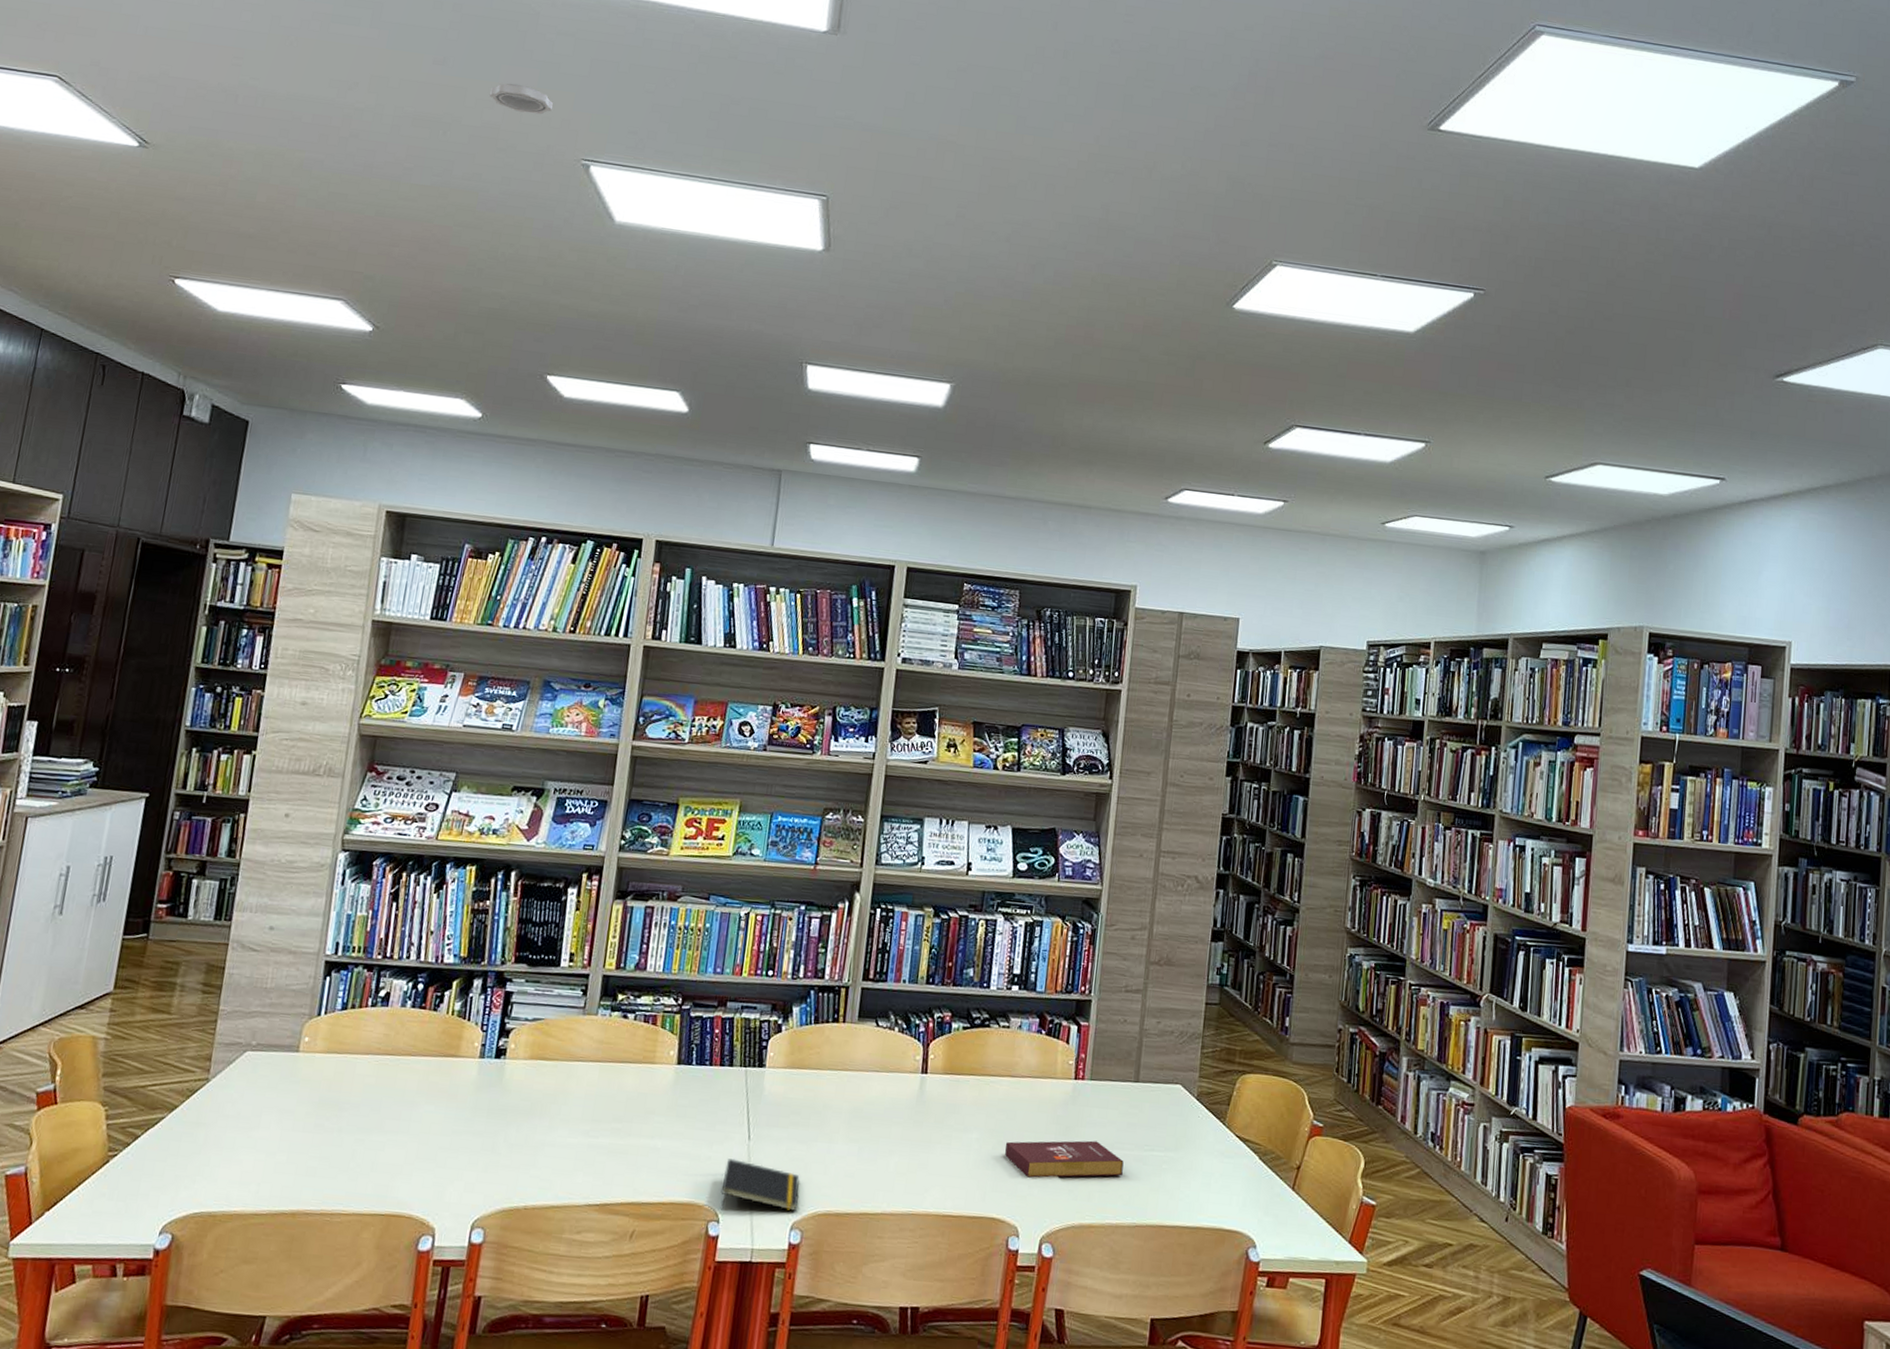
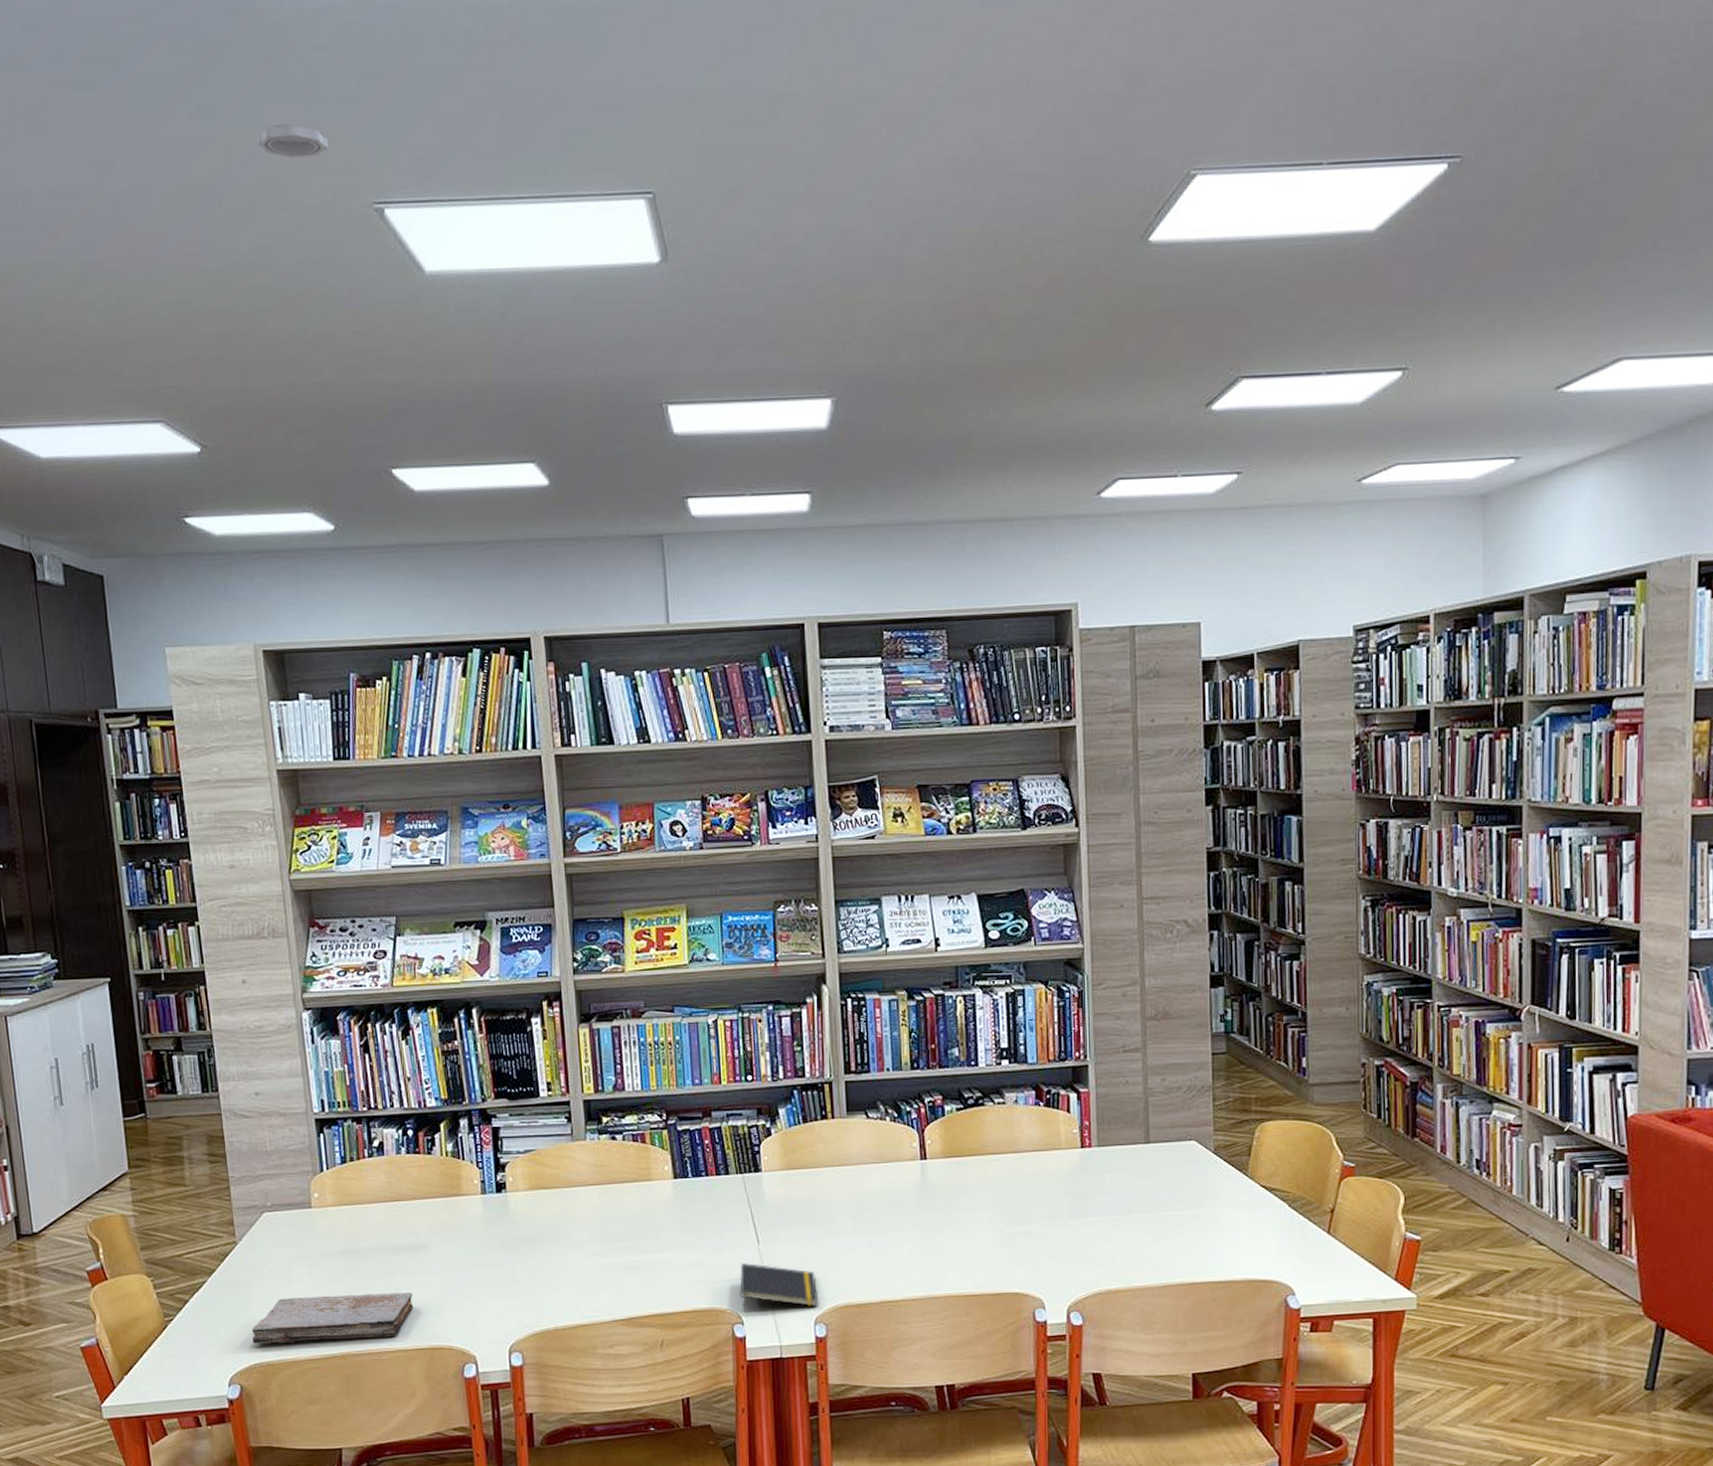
book: none [198,1144,384,1199] -> present [252,1293,414,1344]
book: present [1005,1140,1124,1178] -> none [1018,1207,1144,1250]

